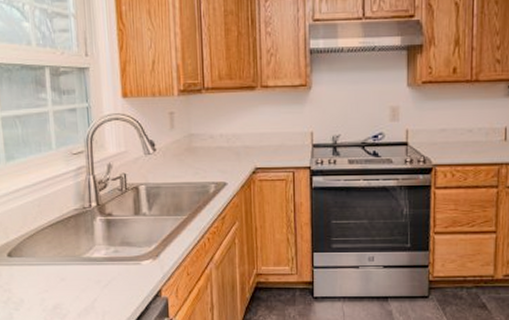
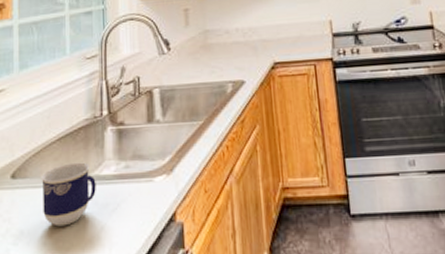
cup: none [36,246,88,297] -> present [42,162,96,227]

